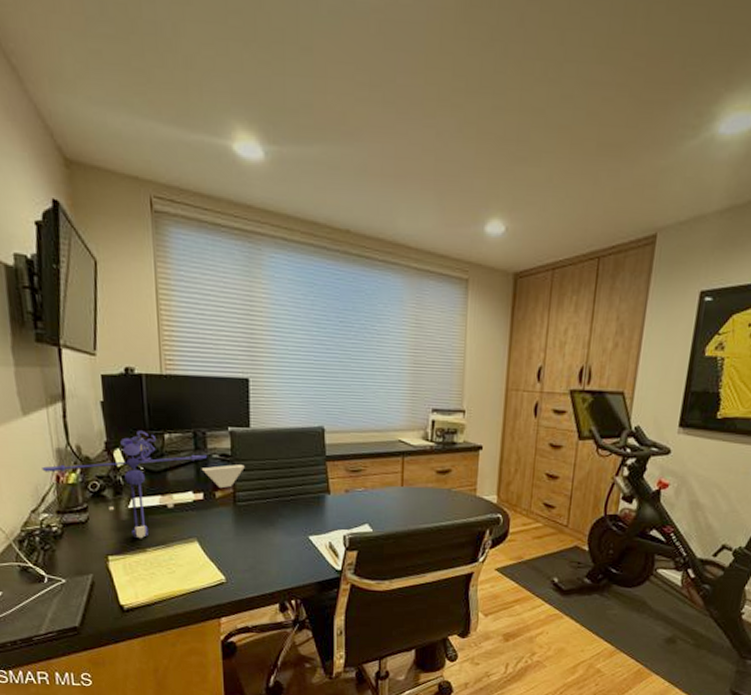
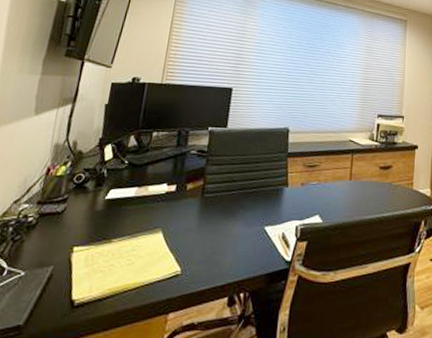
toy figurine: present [42,430,245,539] -> none [36,129,217,230]

